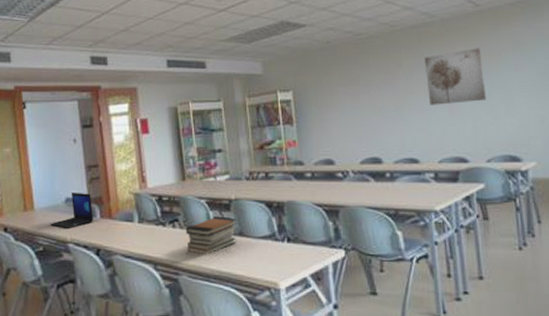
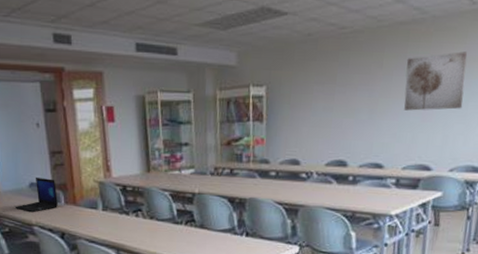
book stack: present [186,217,238,255] -> none [149,209,199,244]

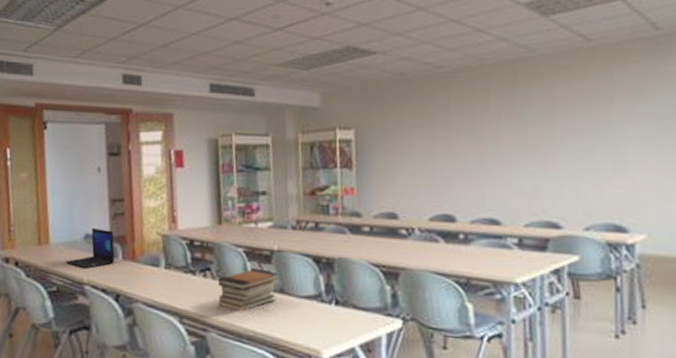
book stack: none [149,209,199,244] -> present [218,269,279,312]
wall art: present [404,51,468,111] -> none [517,92,591,158]

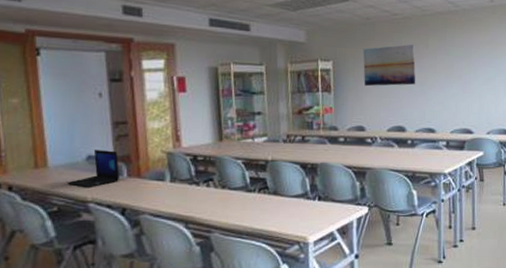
book stack: present [218,269,279,312] -> none [221,177,273,213]
wall art: none [394,105,471,162] -> present [363,44,416,87]

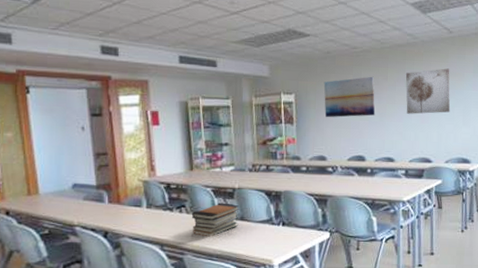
laptop: present [66,149,120,188] -> none [56,178,102,214]
book stack: none [221,177,273,213] -> present [192,204,240,237]
wall art: none [446,37,492,84] -> present [405,68,451,114]

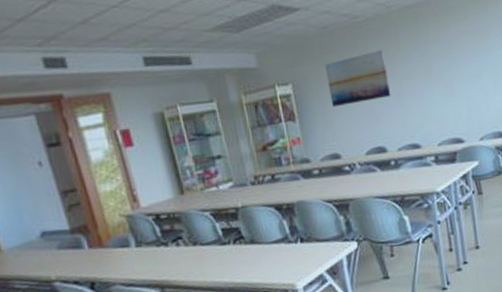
book stack: present [192,204,240,237] -> none [192,226,248,270]
wall art: present [405,68,451,114] -> none [420,27,479,89]

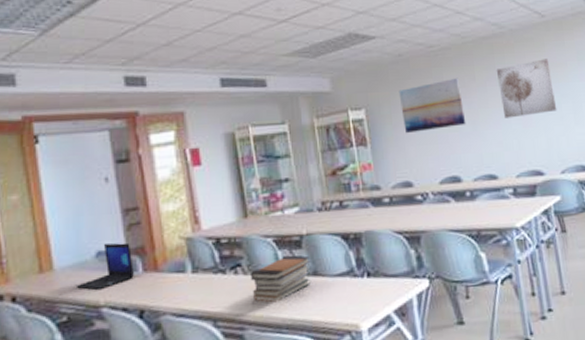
laptop: none [25,222,82,267] -> present [75,242,135,291]
book stack: none [192,226,248,270] -> present [251,255,311,303]
wall art: none [420,27,479,89] -> present [496,59,557,118]

